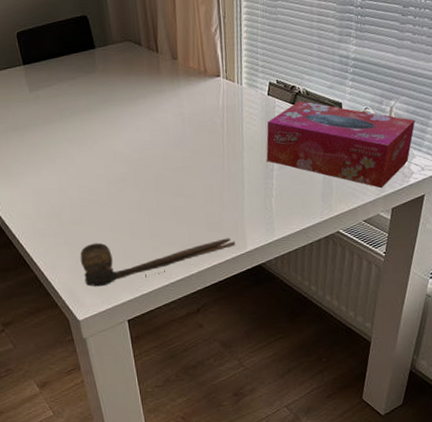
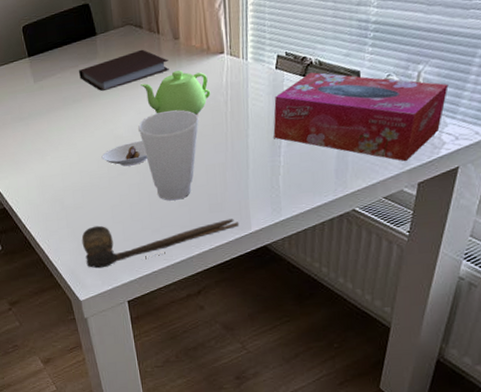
notebook: none [77,66,168,106] -> present [79,49,169,92]
saucer: none [100,158,147,183] -> present [101,141,147,167]
cup: none [138,129,197,219] -> present [138,110,199,201]
teapot: none [140,90,208,135] -> present [141,70,211,115]

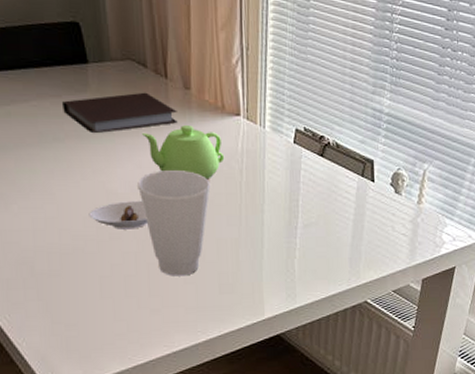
spoon: present [81,218,240,269] -> none [57,300,252,355]
tissue box: present [273,72,449,162] -> none [290,154,448,257]

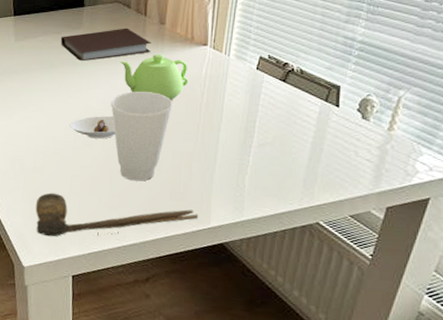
spoon: none [57,300,252,355] -> present [35,192,199,237]

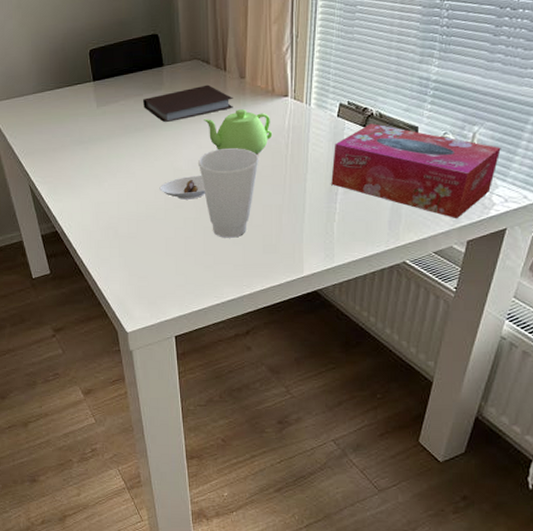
spoon: present [35,192,199,237] -> none [133,257,292,301]
tissue box: none [246,79,428,184] -> present [331,124,501,219]

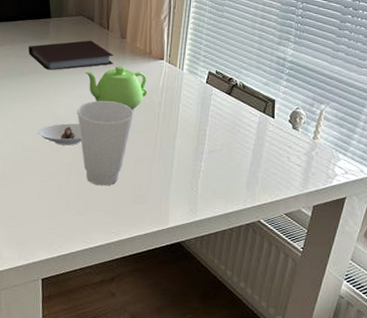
tissue box: present [331,124,501,219] -> none [198,93,343,186]

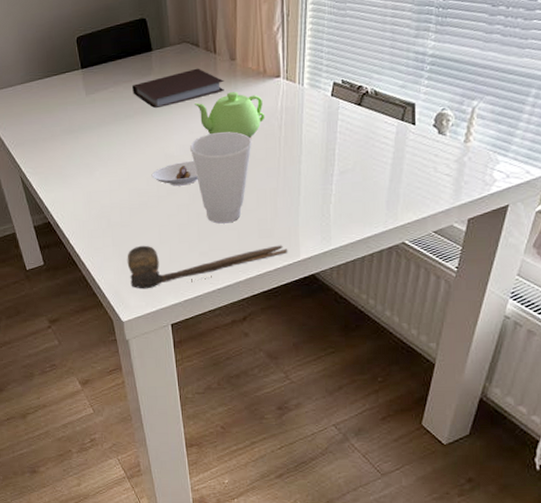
spoon: none [5,198,159,242] -> present [127,245,288,289]

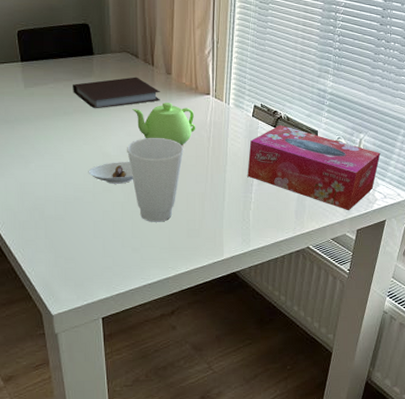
spoon: present [127,245,288,289] -> none [59,239,213,283]
tissue box: none [326,102,502,197] -> present [247,125,381,211]

